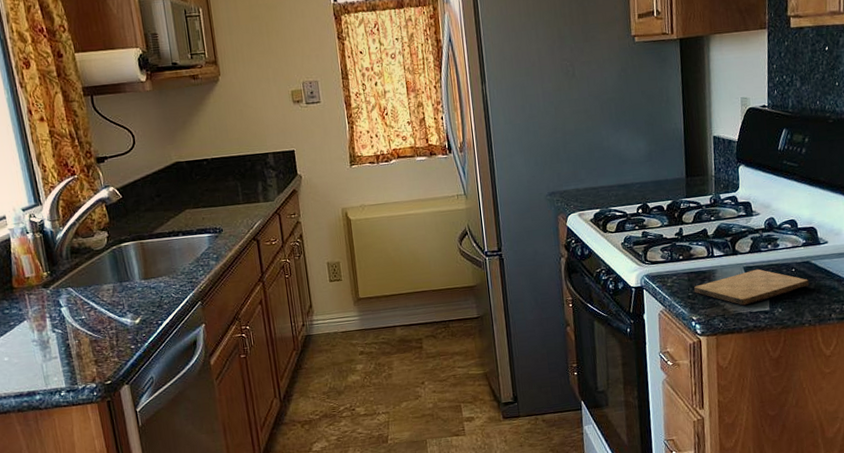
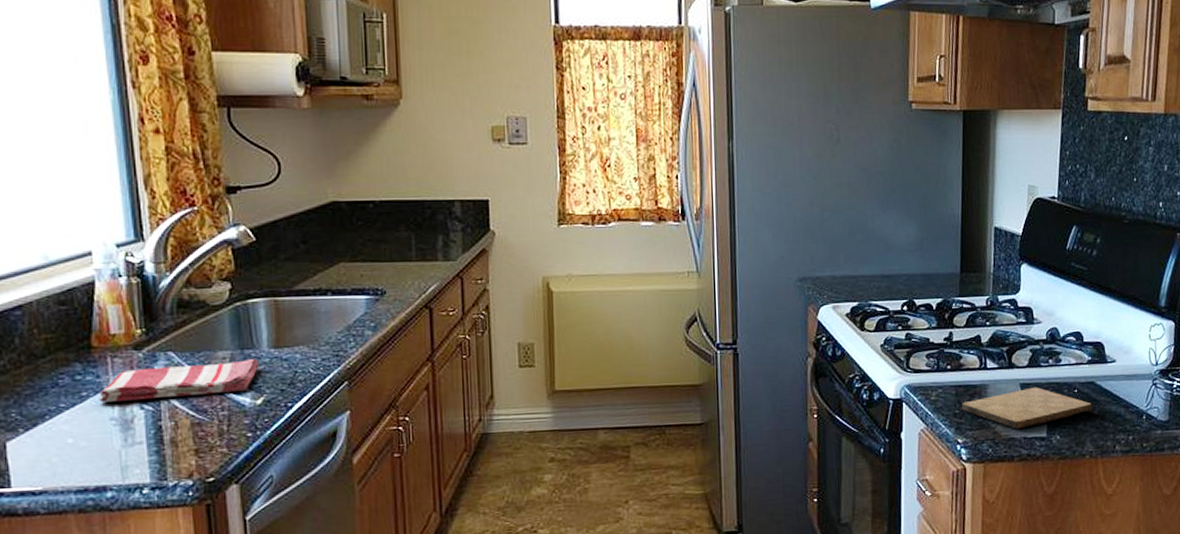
dish towel: none [23,288,135,329] -> present [99,358,259,403]

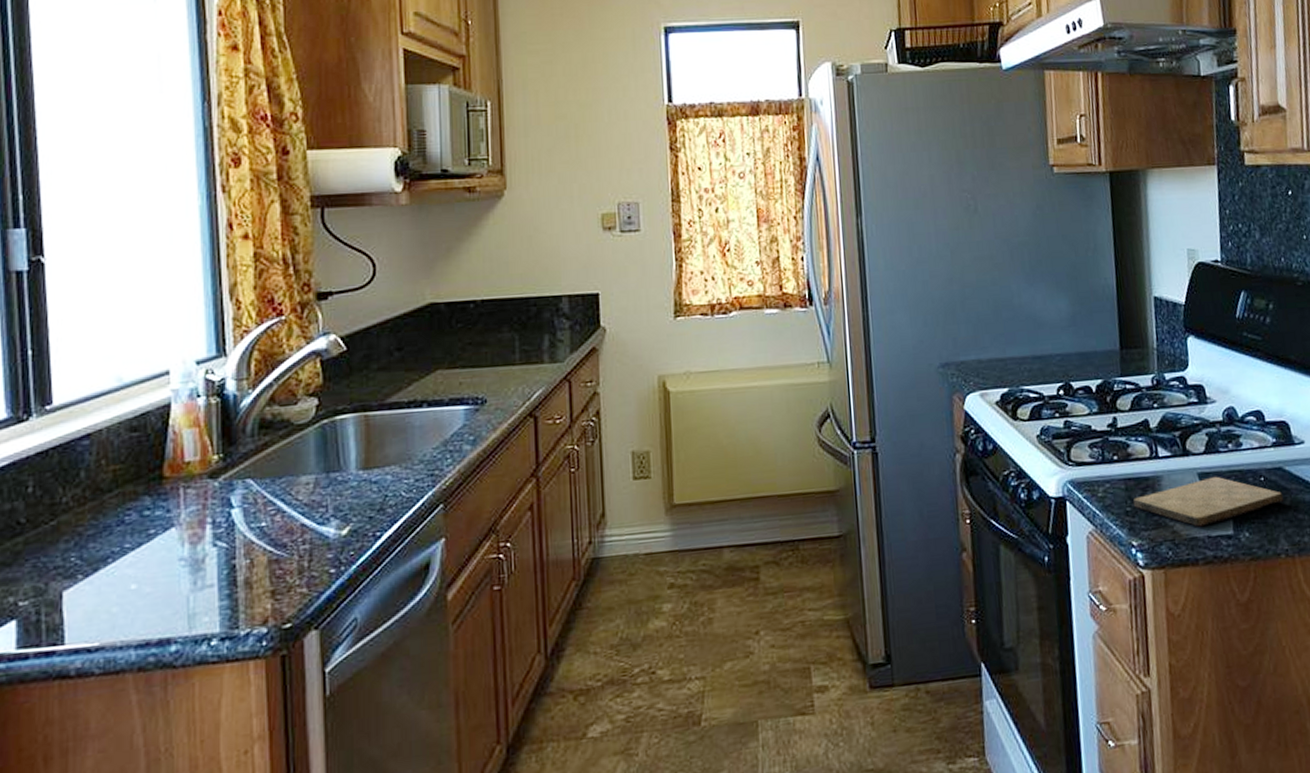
dish towel: present [99,358,259,403] -> none [168,482,346,541]

